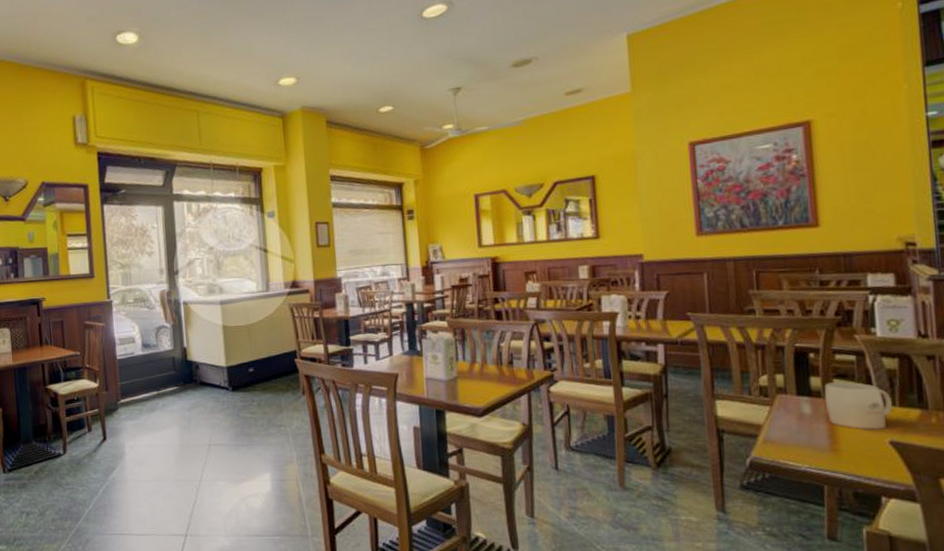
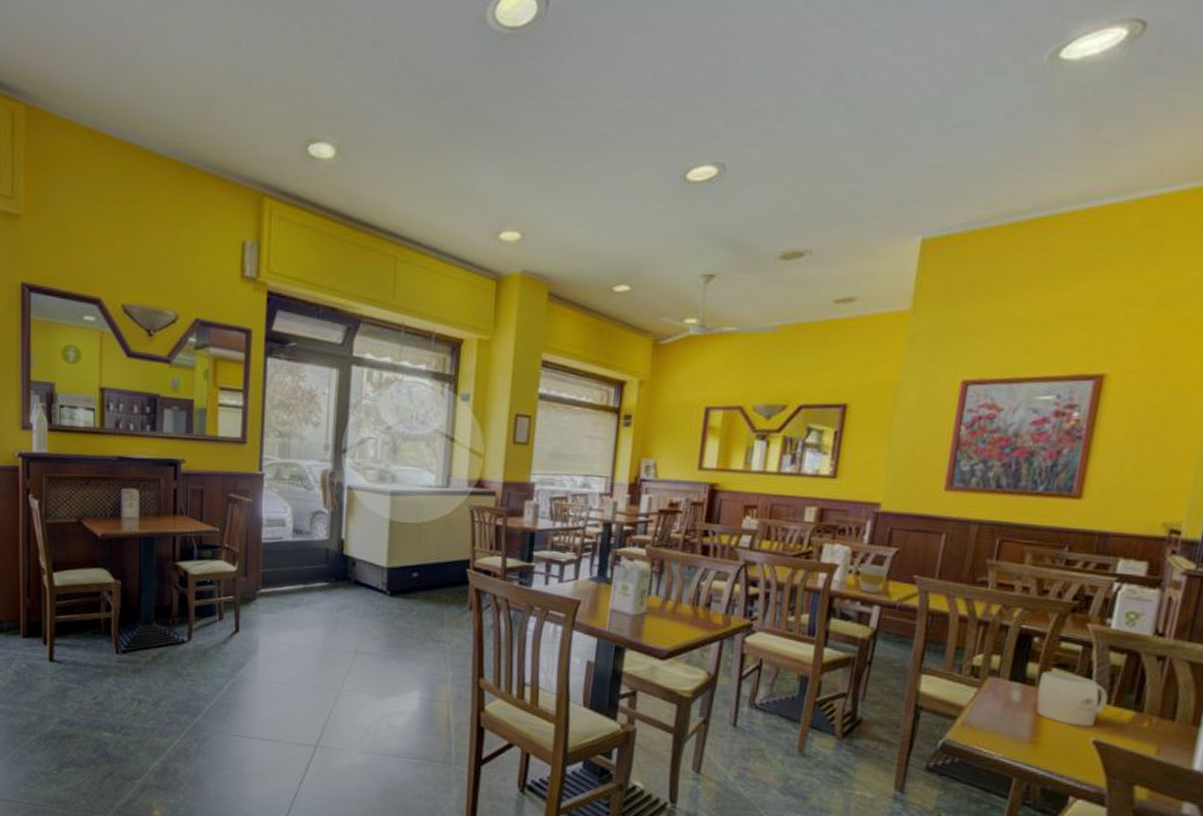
cup: none [637,307,663,334] -> present [859,563,888,593]

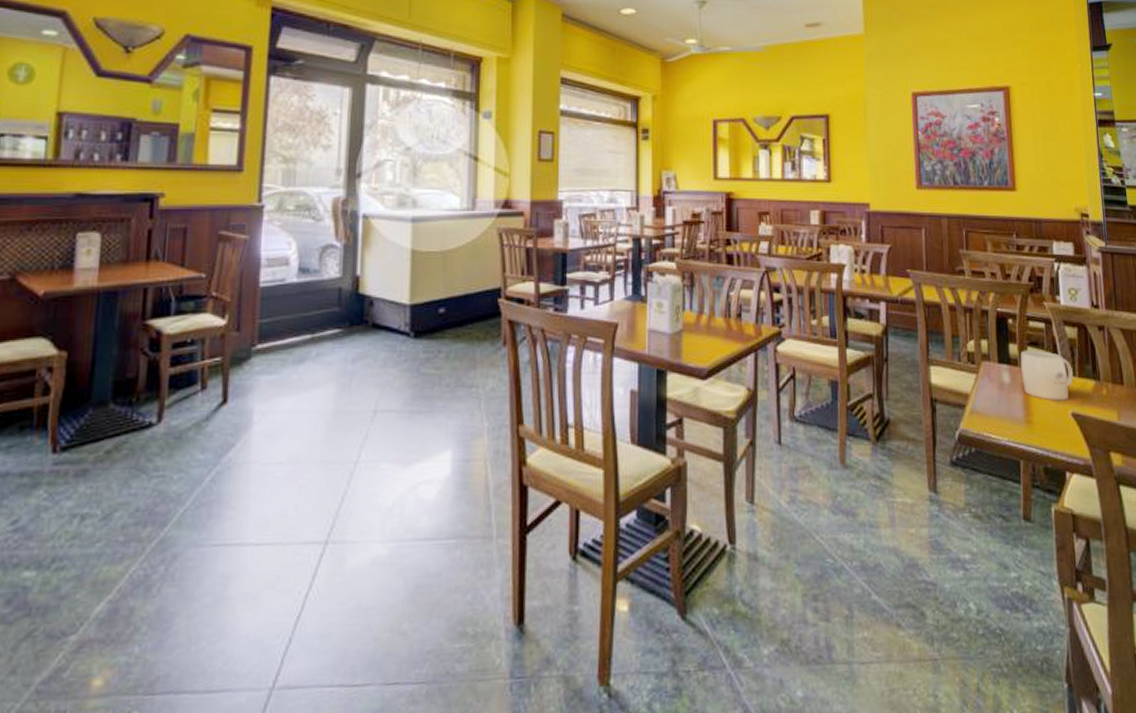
cup: present [859,563,888,593] -> none [863,261,886,290]

